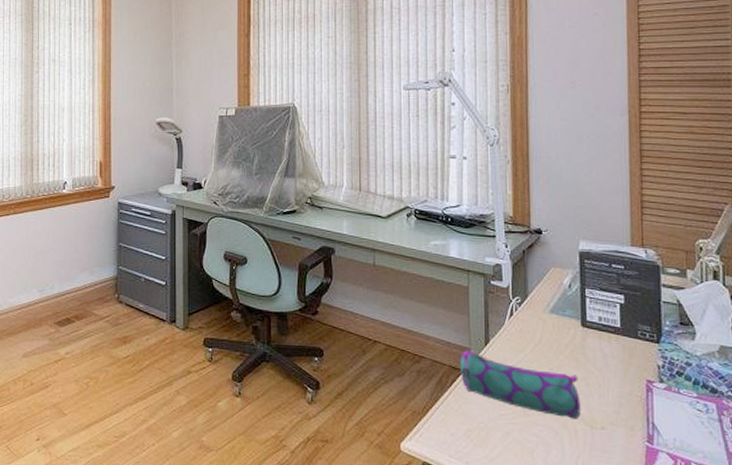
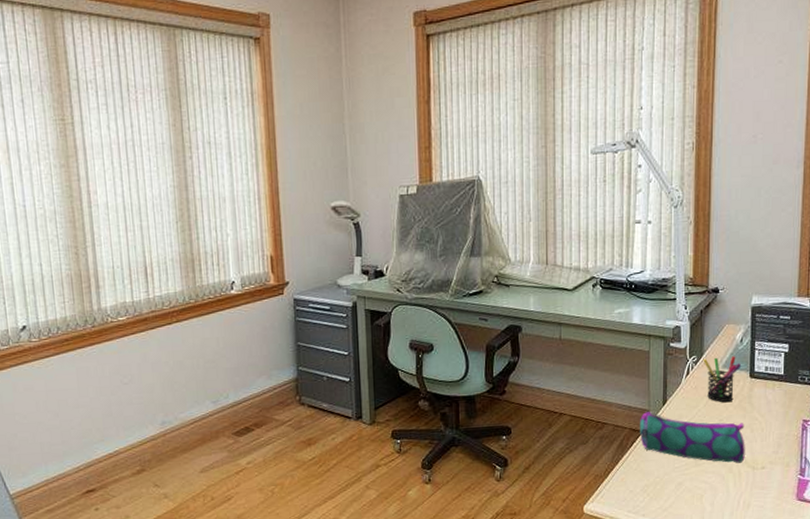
pen holder: none [527,301,572,351] -> present [703,356,742,403]

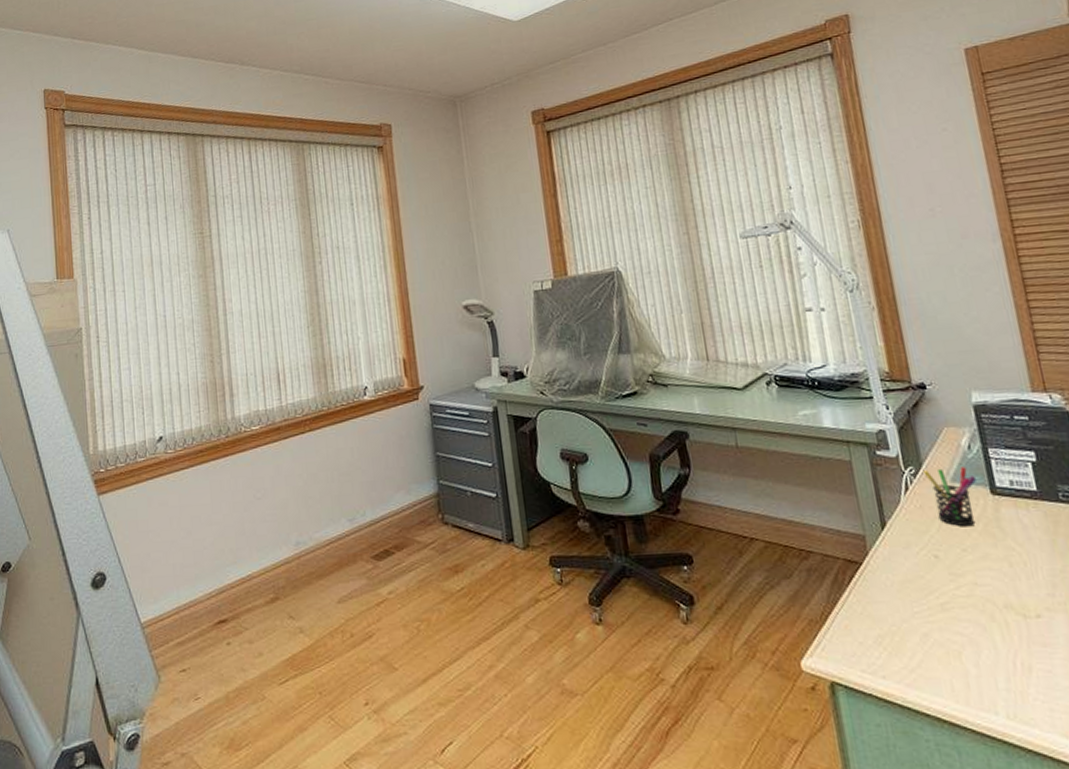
pencil case: present [640,411,745,463] -> none [855,537,1010,609]

